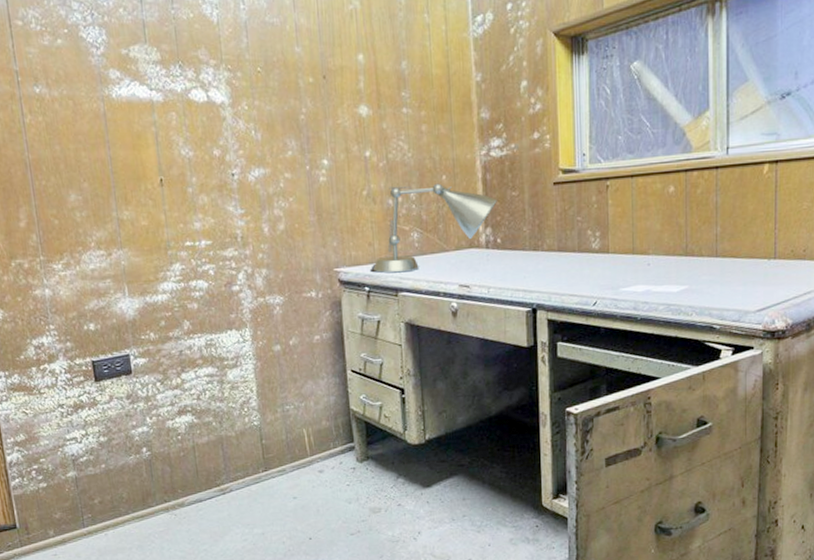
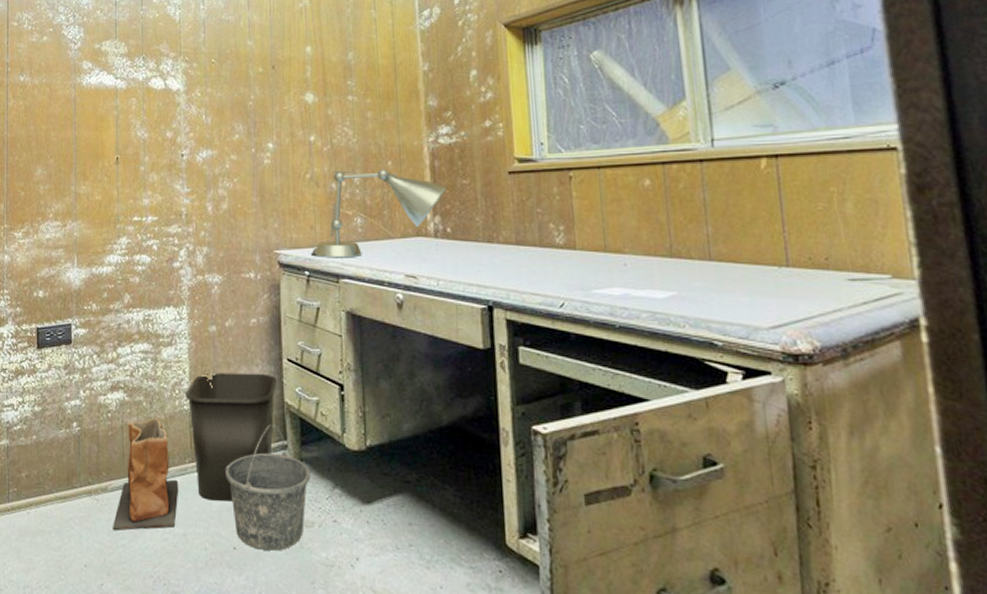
paper bag: none [193,434,255,538] -> present [113,417,179,530]
waste bin: none [254,385,342,502] -> present [185,372,277,501]
bucket: none [298,430,376,537] -> present [226,424,310,551]

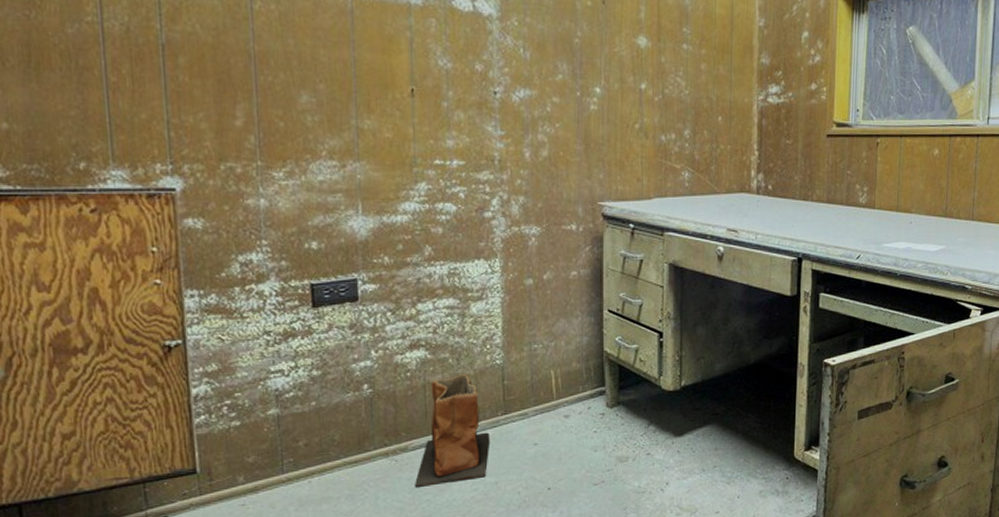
waste bin: present [185,372,277,501] -> none [498,325,596,448]
bucket: present [226,424,310,551] -> none [541,373,626,487]
desk lamp: present [311,169,448,258] -> none [637,122,772,212]

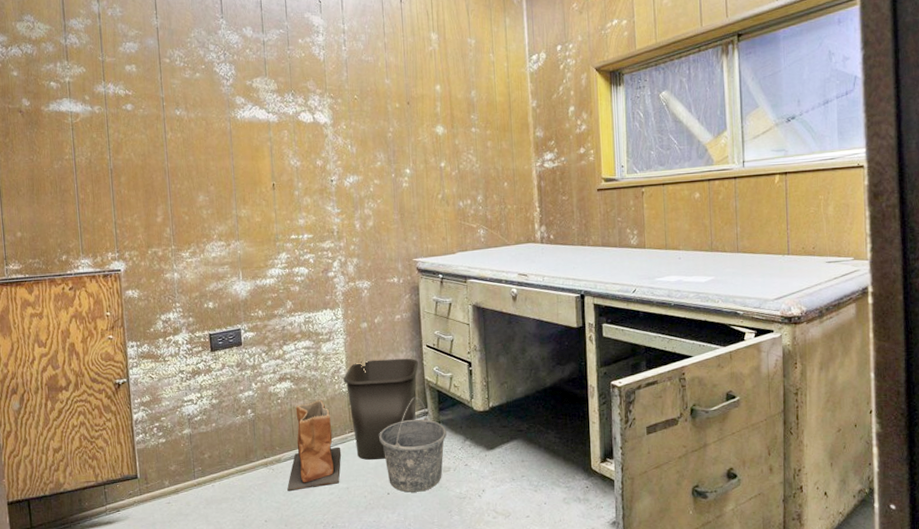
waste bin: none [498,325,596,448] -> present [343,358,418,460]
bucket: none [541,373,626,487] -> present [379,397,447,493]

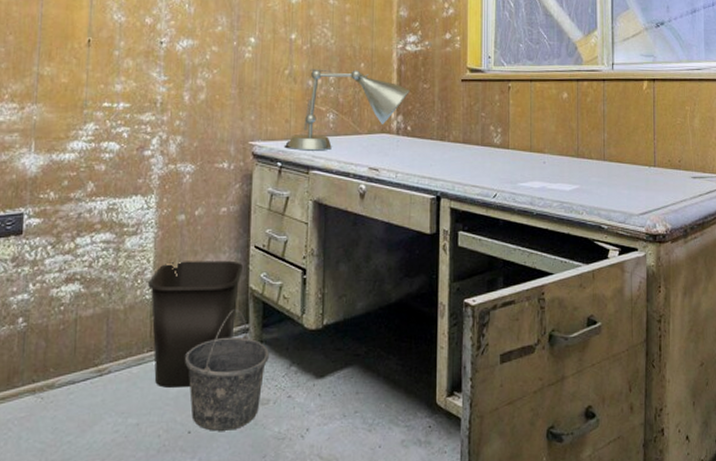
paper bag: present [287,399,342,491] -> none [58,307,135,427]
desk lamp: none [444,189,551,263] -> present [285,68,411,151]

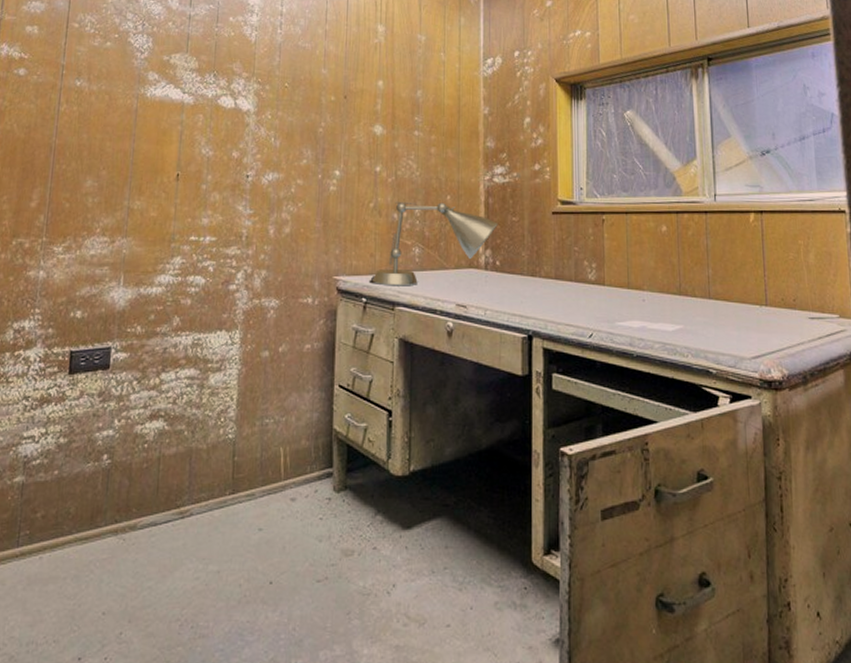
waste bin: present [148,260,243,388] -> none [231,399,327,533]
bucket: present [185,309,269,431] -> none [267,452,353,583]

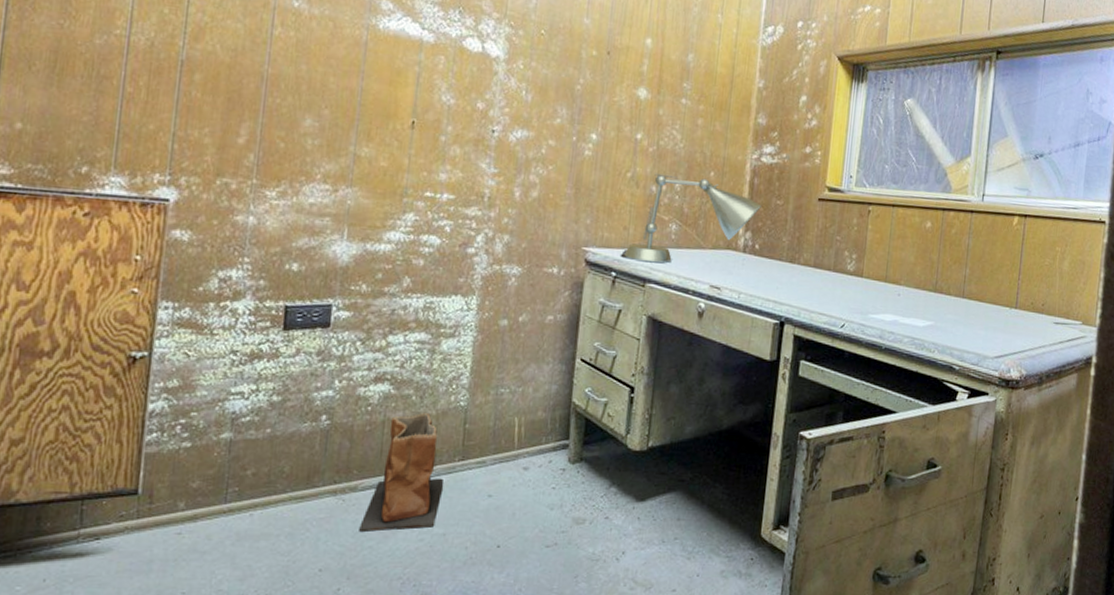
paper bag: none [139,446,217,571] -> present [359,412,444,532]

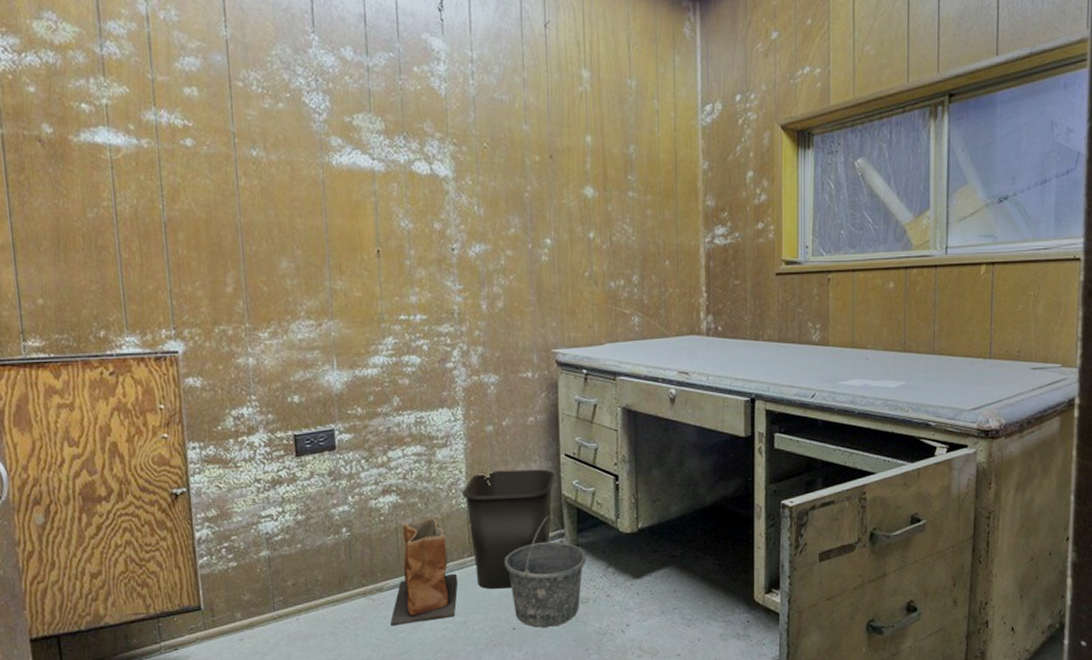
waste bin: none [463,368,567,500] -> present [462,469,554,589]
bucket: none [498,424,589,548] -> present [504,516,586,627]
desk lamp: present [621,173,763,264] -> none [589,268,721,357]

